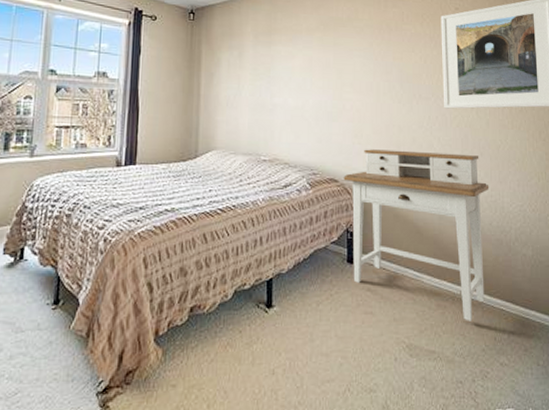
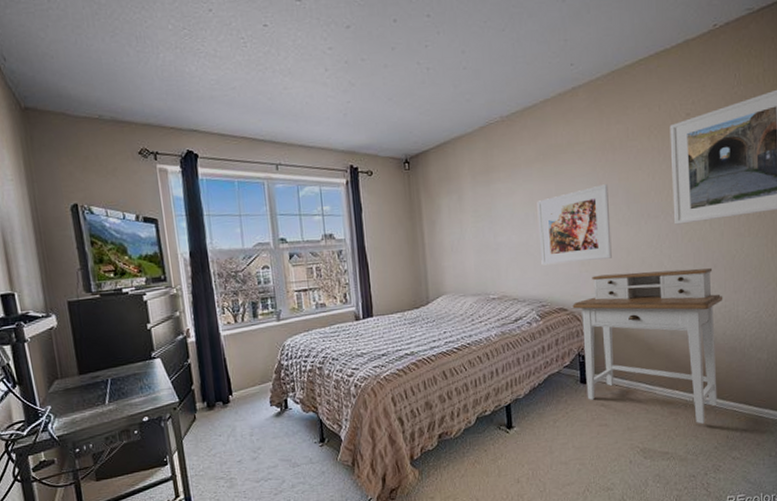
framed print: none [315,61,384,134] -> present [537,184,612,266]

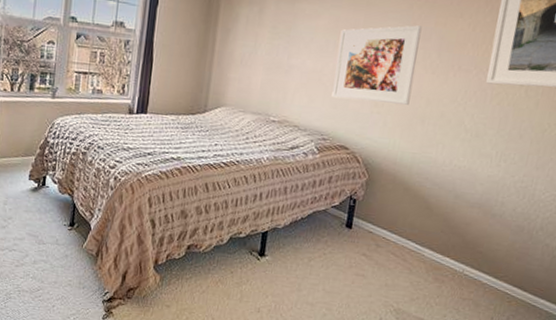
desk: present [572,268,723,424] -> none [349,119,522,299]

